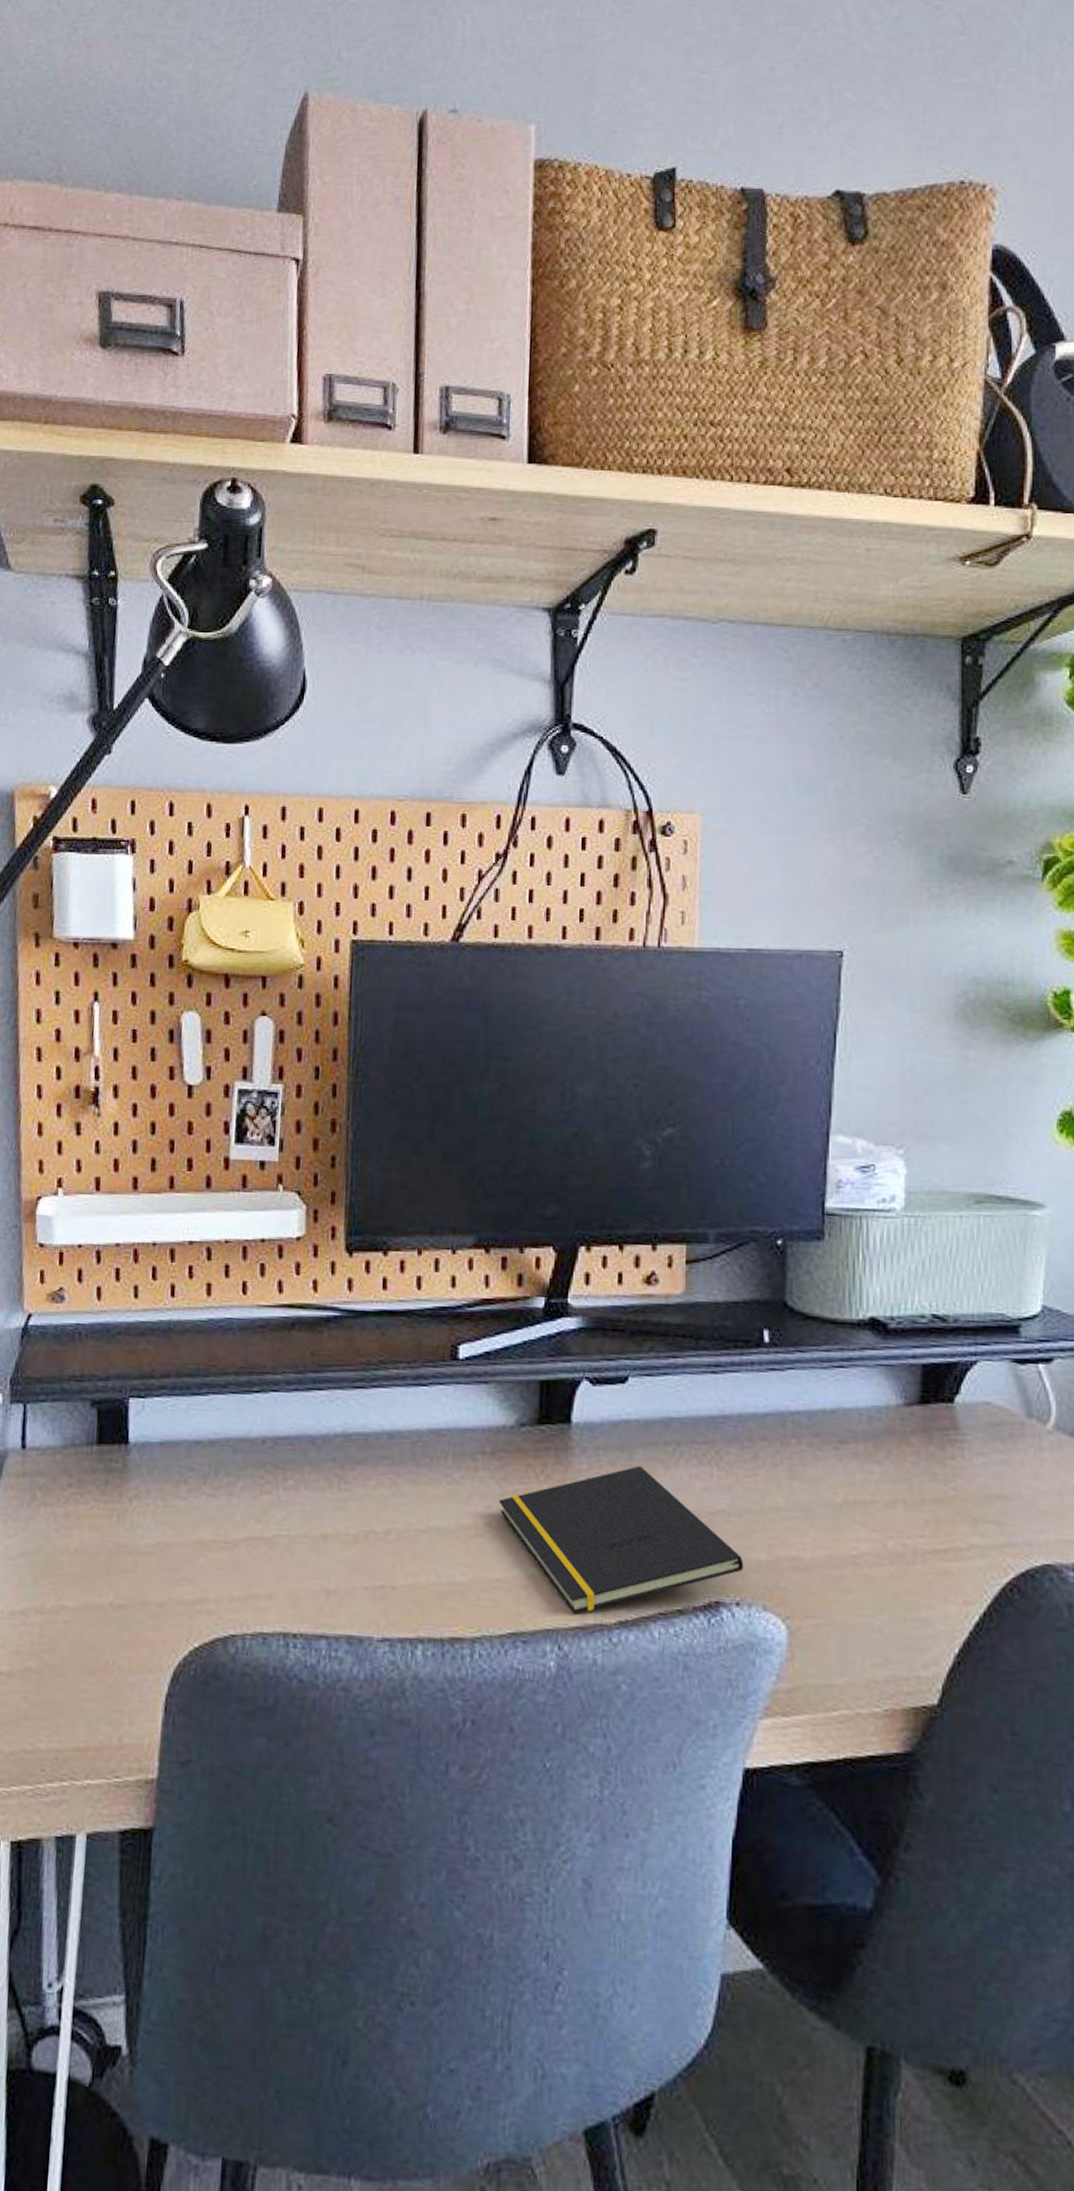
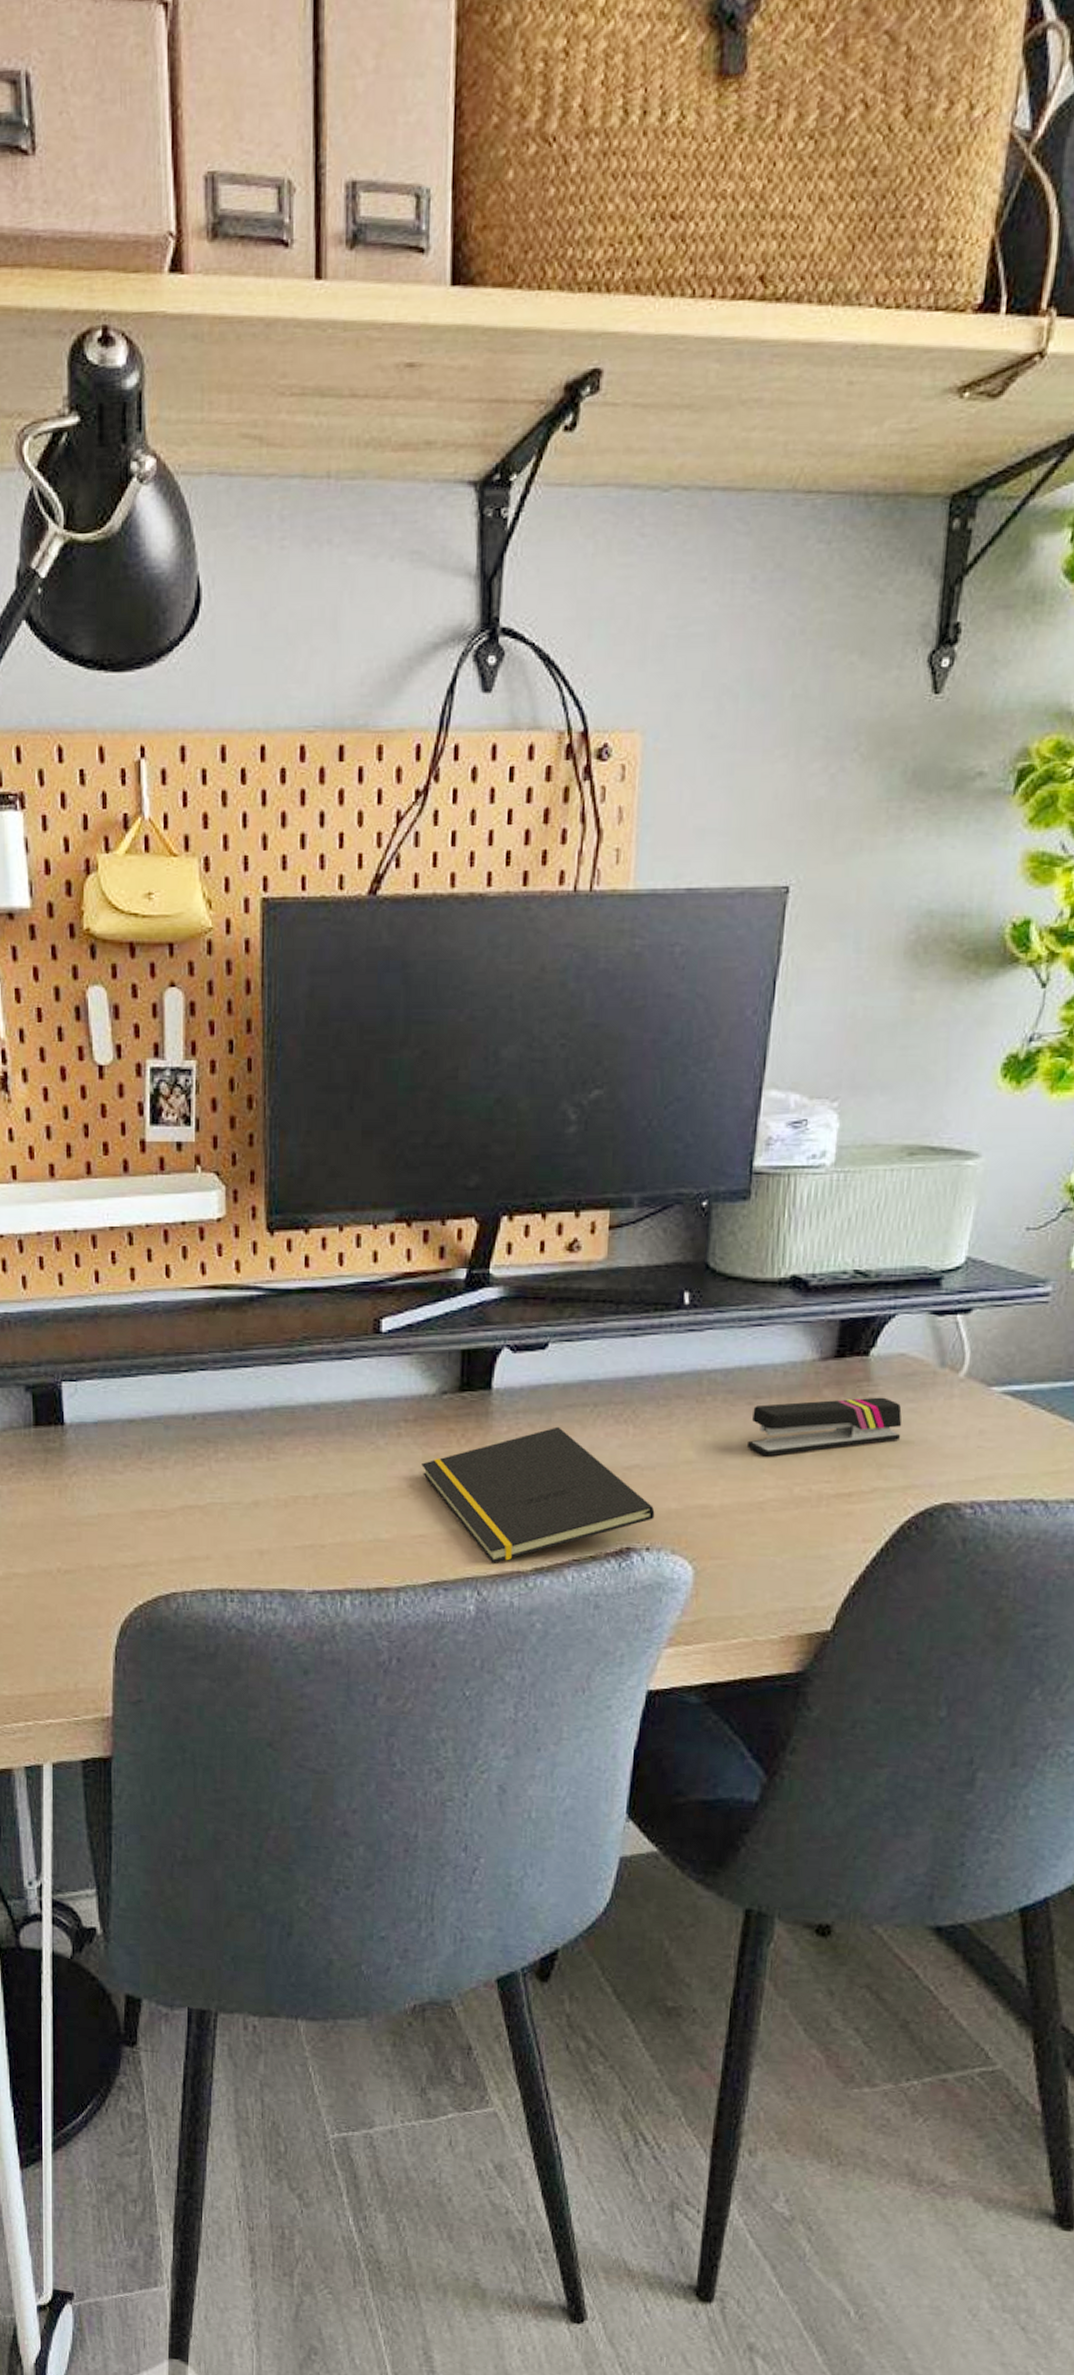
stapler: none [835,1446,994,1507] -> present [746,1397,902,1457]

